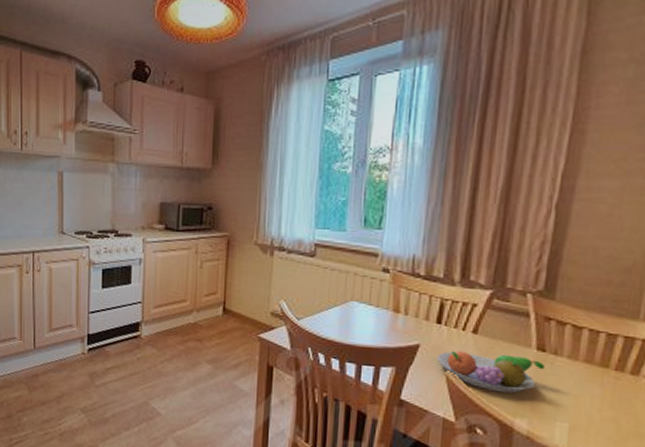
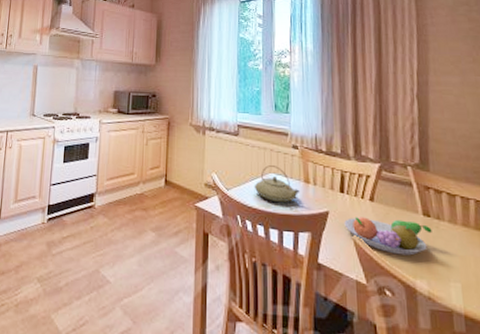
teapot: none [330,292,386,335] -> present [254,165,300,203]

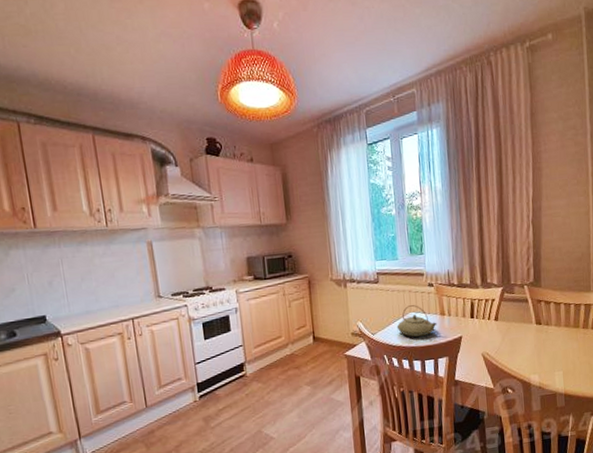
fruit bowl: present [344,217,432,256] -> none [475,331,543,360]

